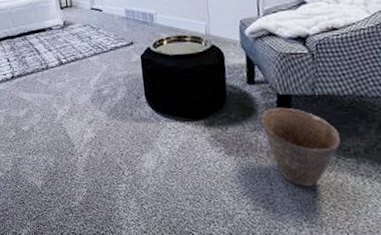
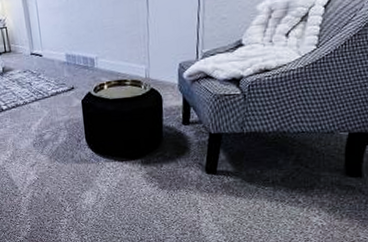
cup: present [262,107,342,187] -> none [194,145,262,213]

